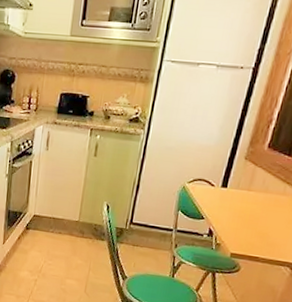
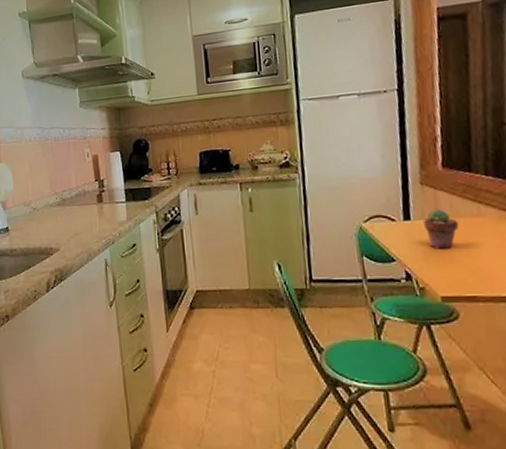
potted succulent: none [236,182,265,217] -> present [424,209,459,250]

